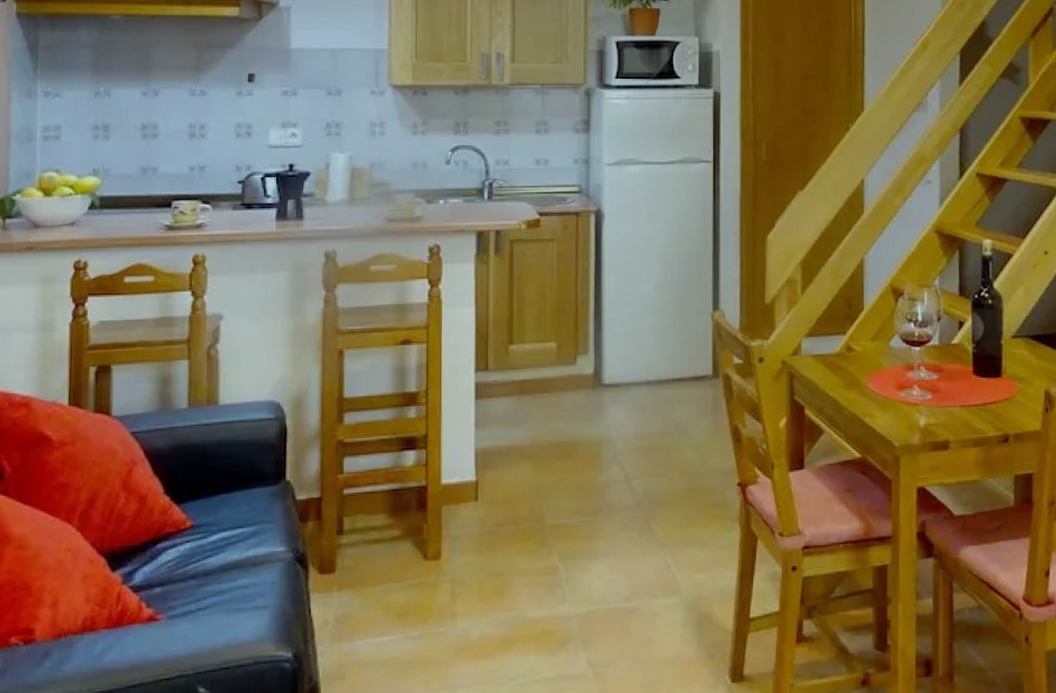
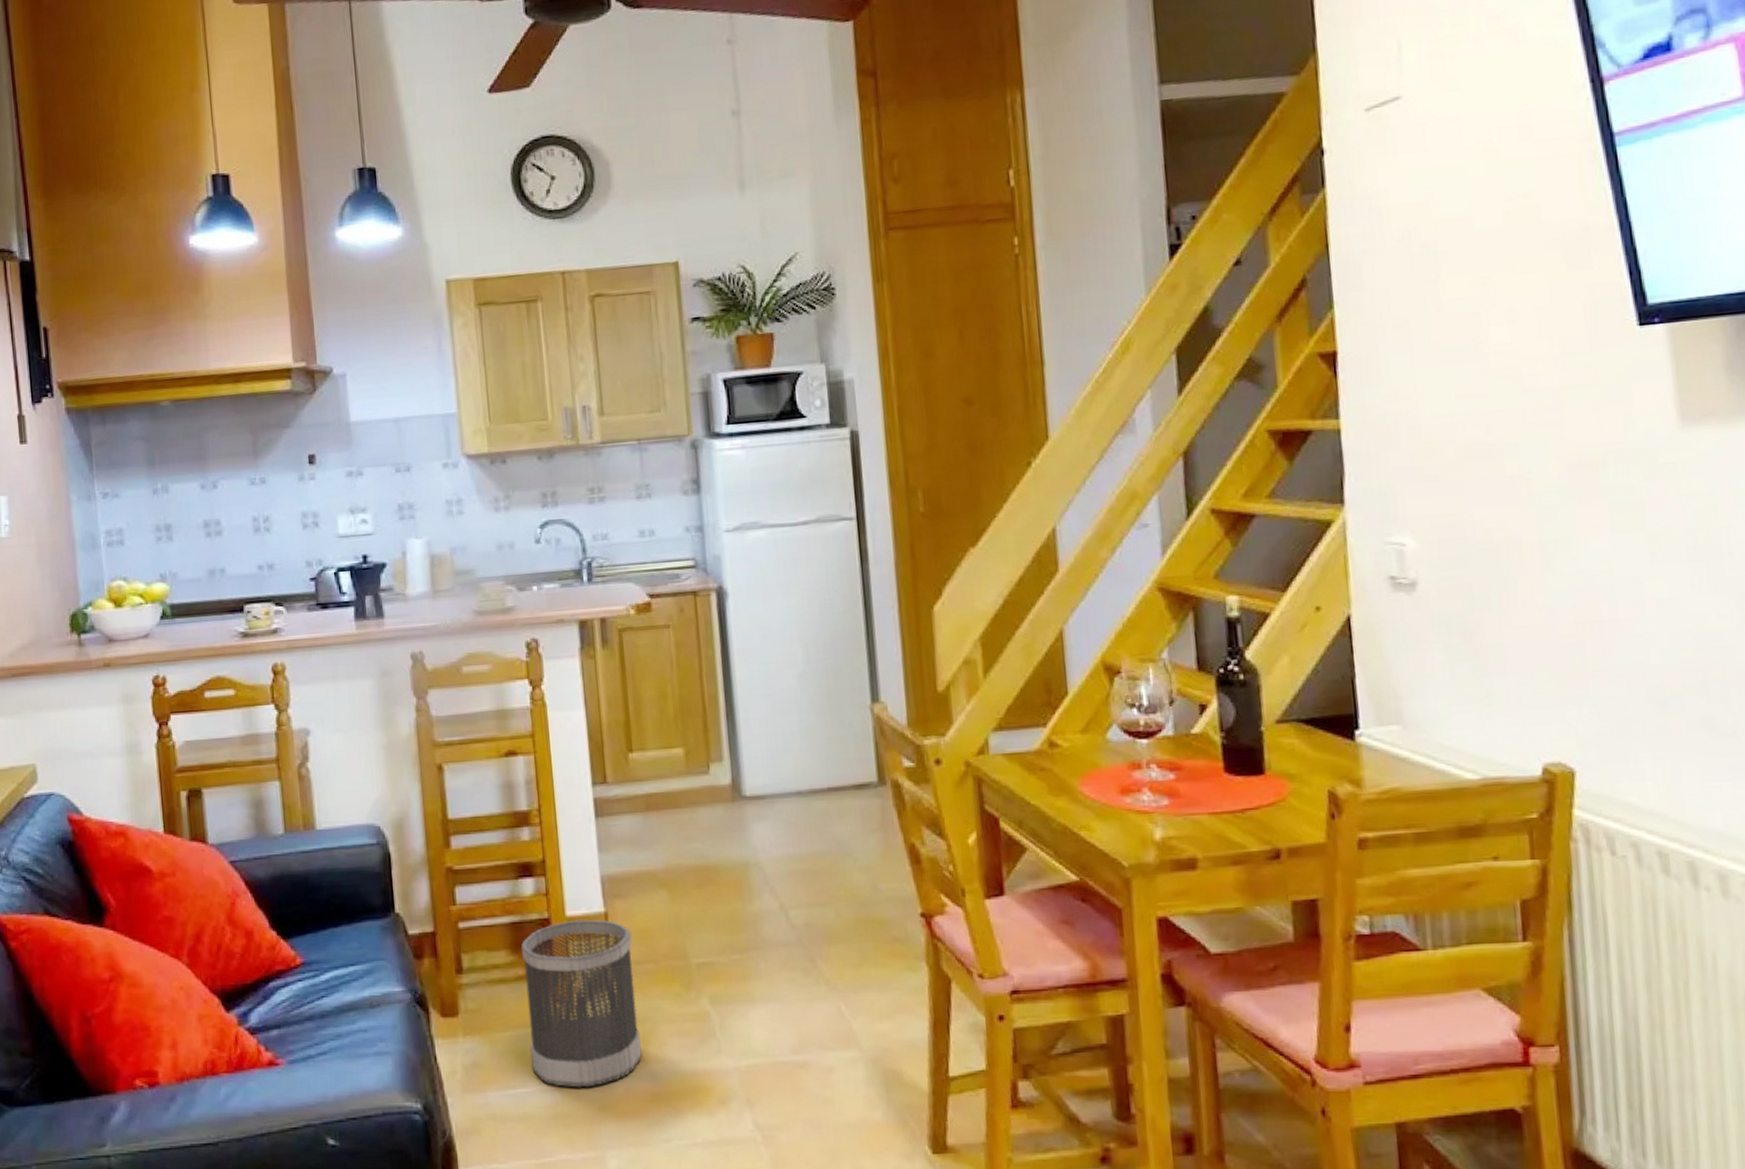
wastebasket: none [398,487,498,635] -> present [521,919,642,1088]

